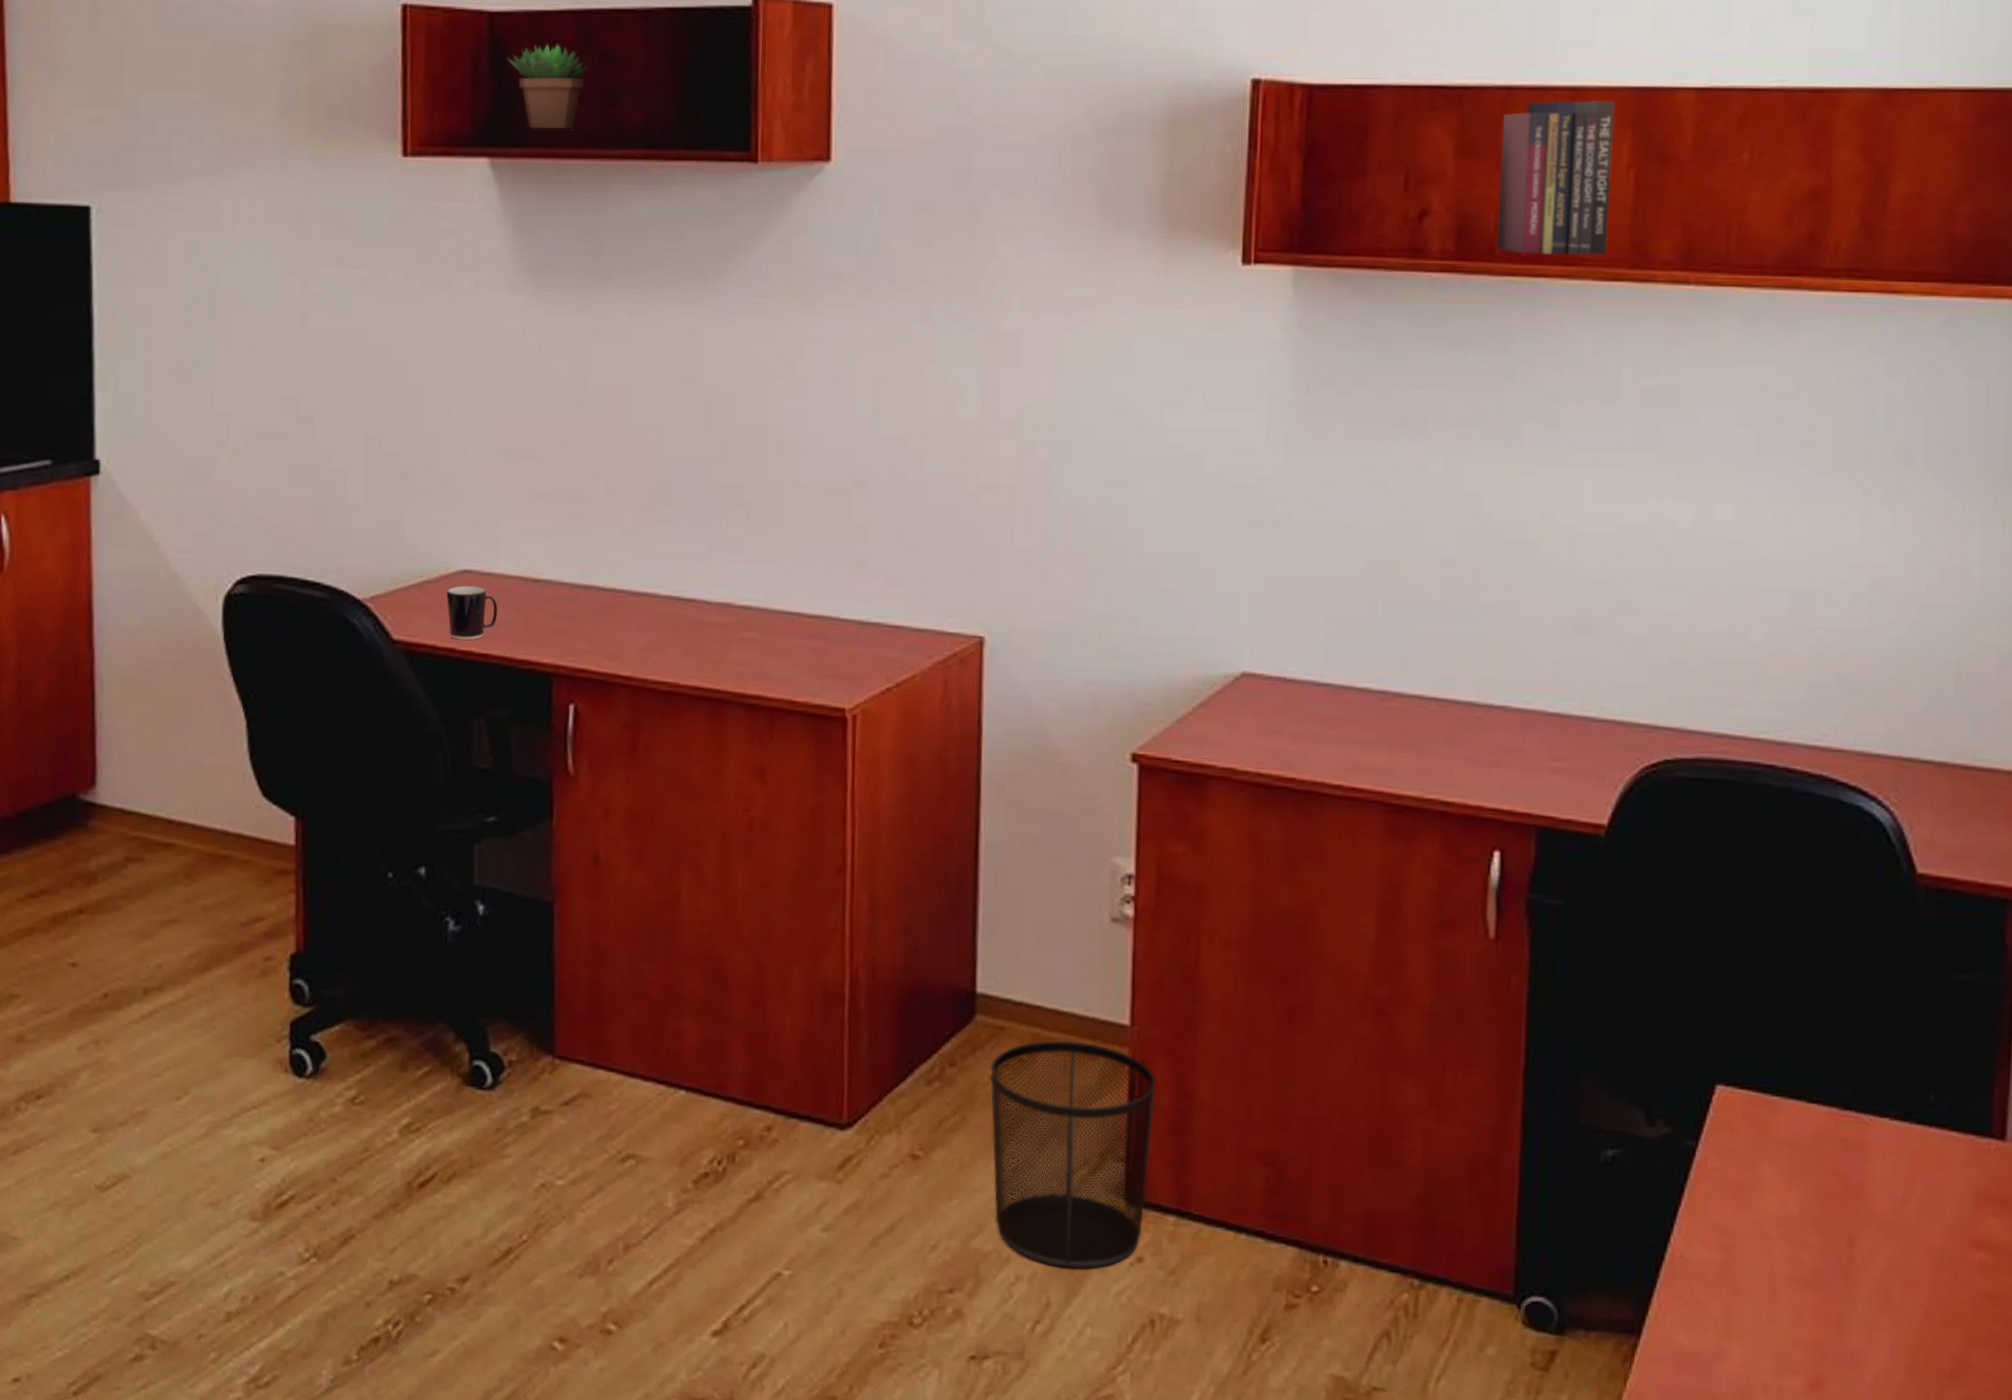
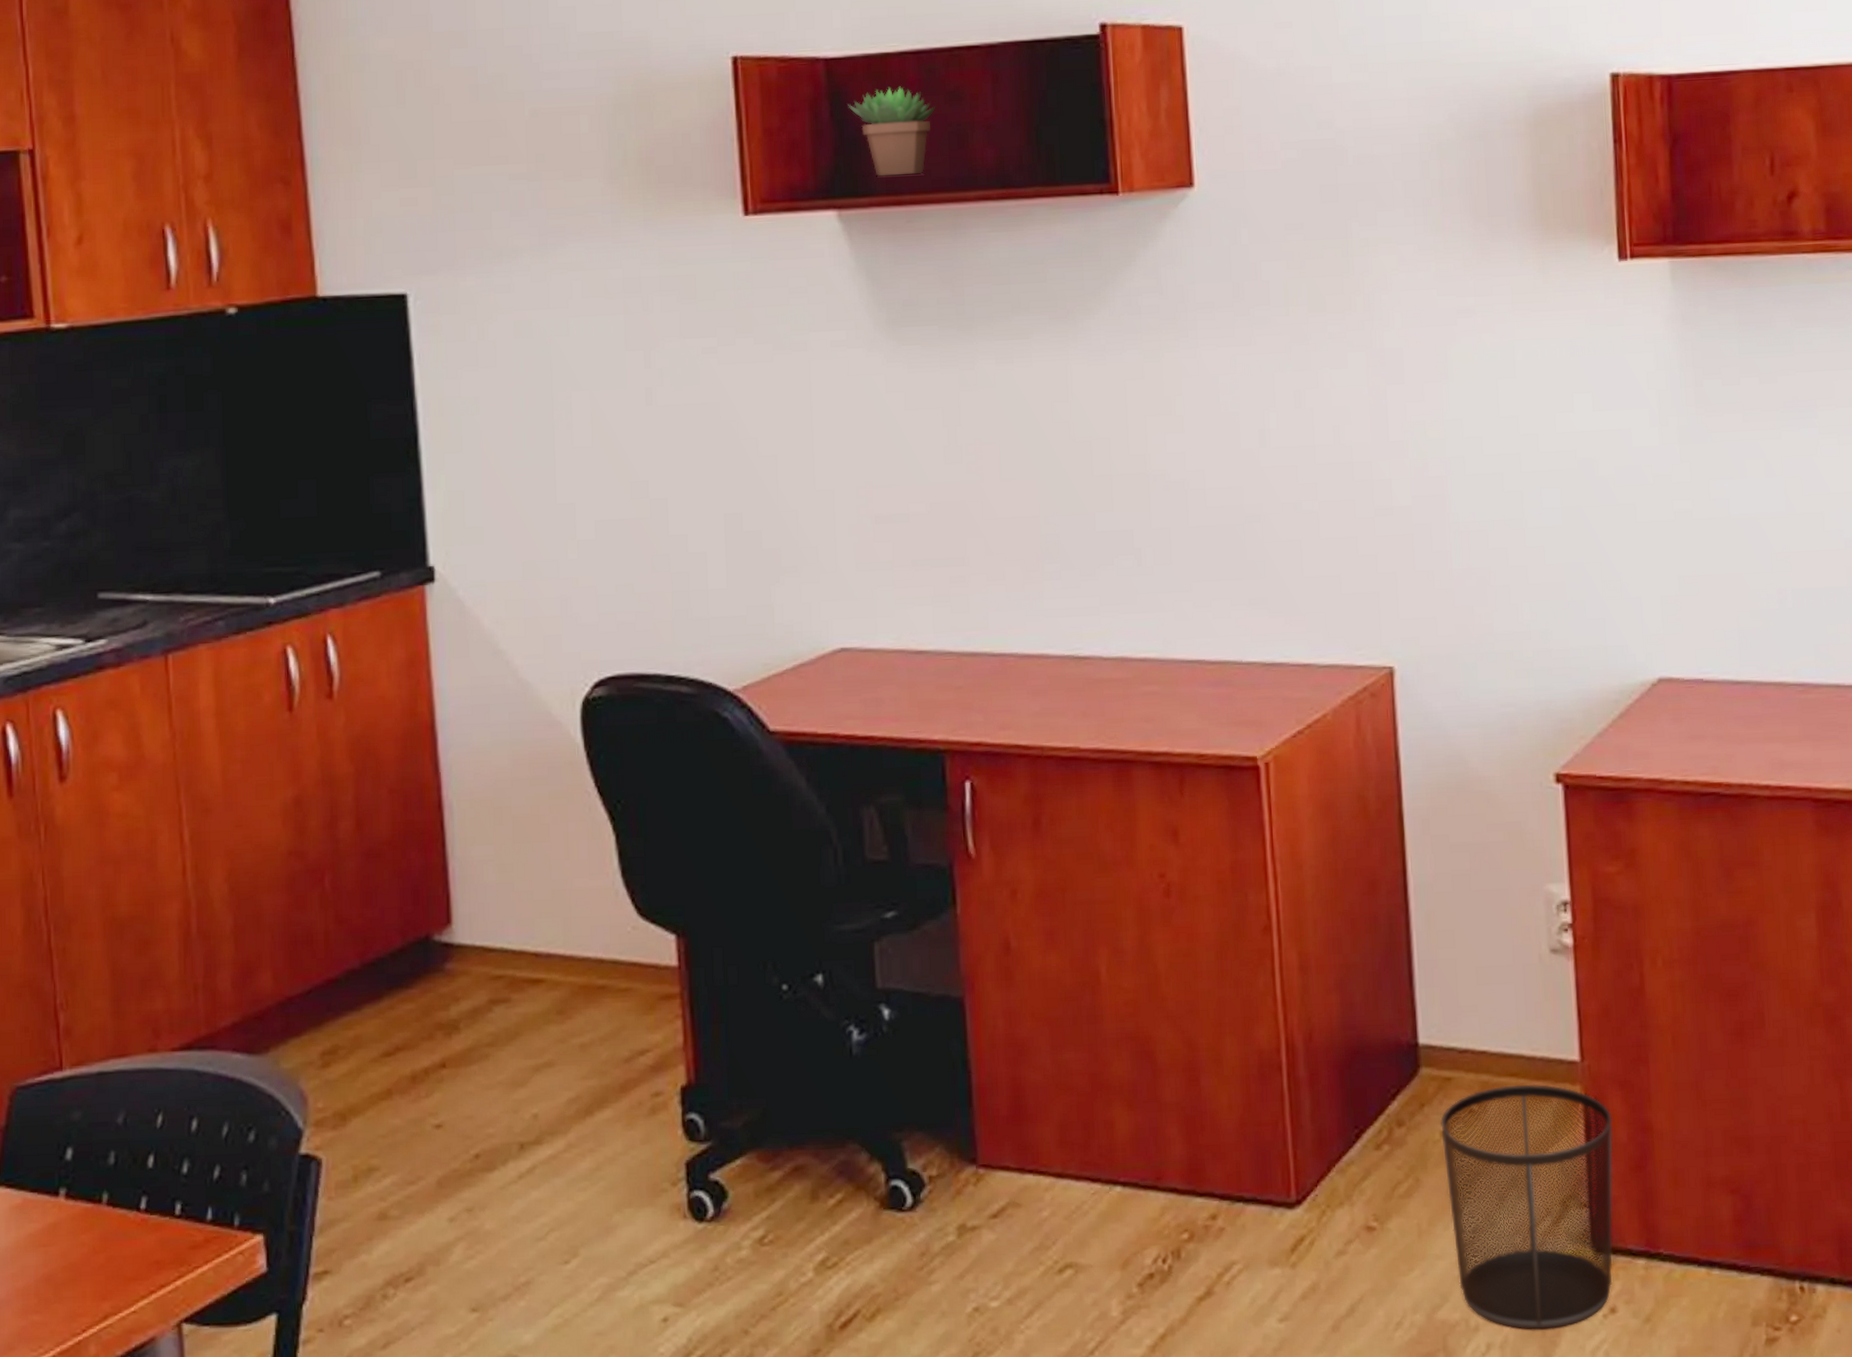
mug: present [446,585,498,641] -> none [823,664,881,725]

